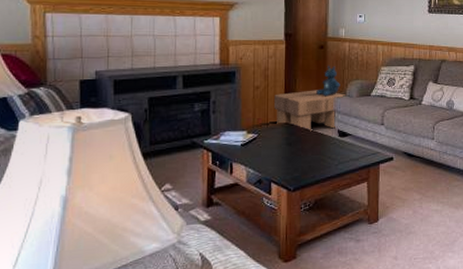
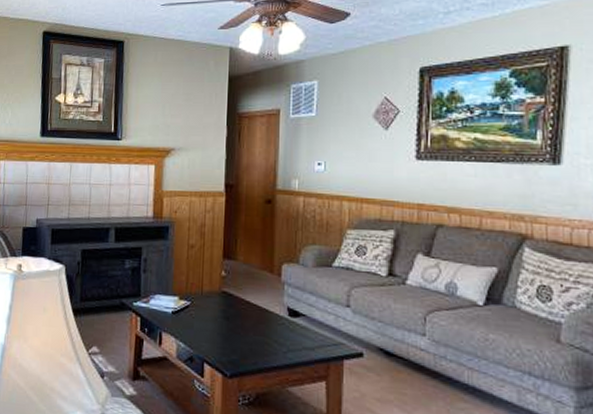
footstool: present [274,90,346,132] -> none [211,253,299,306]
stuffed bear: present [316,65,340,97] -> none [261,224,292,264]

